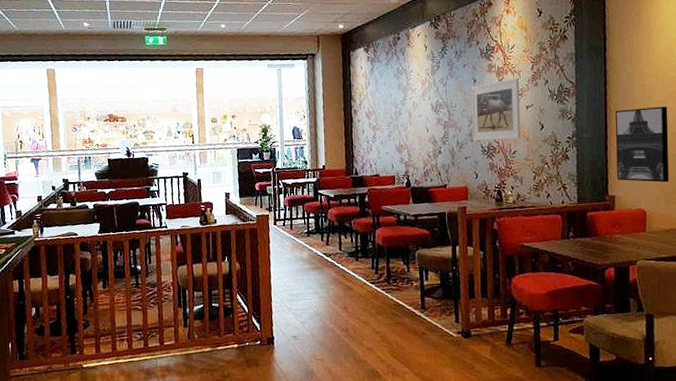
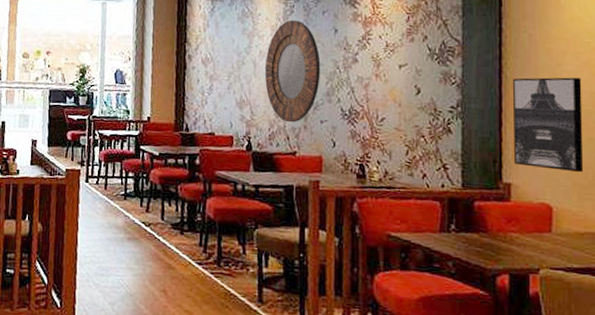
home mirror: none [418,74,464,161] -> present [265,20,321,123]
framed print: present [471,78,521,141] -> none [330,30,392,105]

